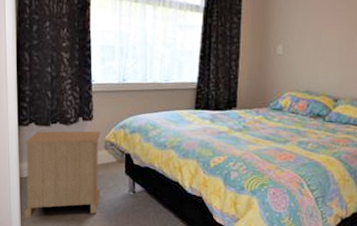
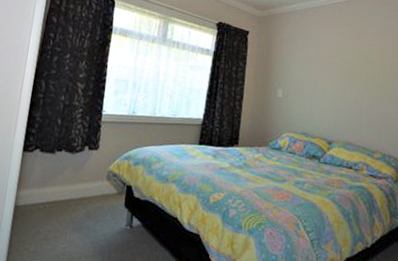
nightstand: present [24,130,101,219] -> none [11,158,105,252]

